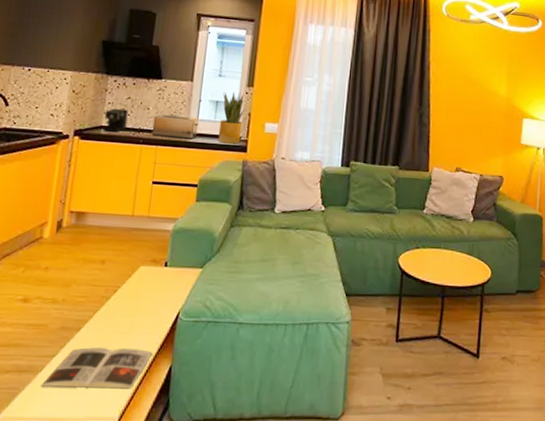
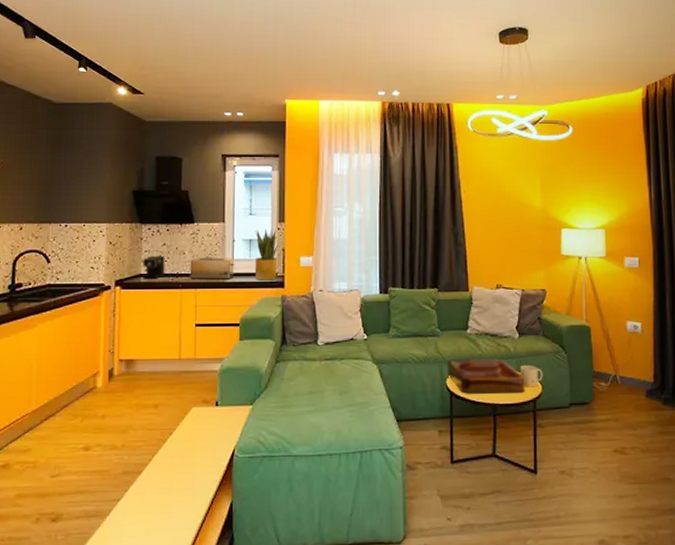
magazine: present [41,347,153,389] -> none [110,488,213,530]
decorative tray: none [400,238,476,276] -> present [447,358,525,394]
mug: none [471,248,494,272] -> present [519,364,543,388]

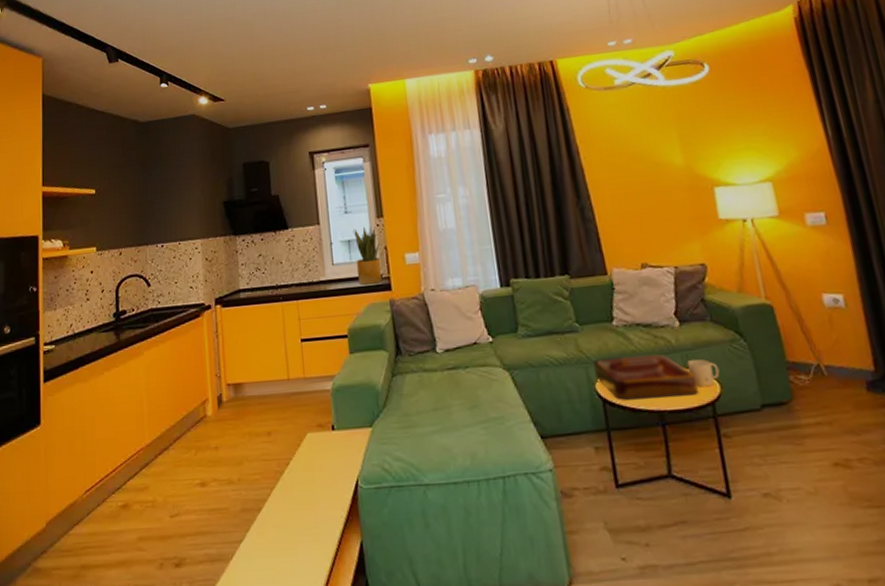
coffee maker: present [142,255,187,279] -> none [240,267,287,295]
toaster: present [190,258,235,280] -> none [288,262,337,291]

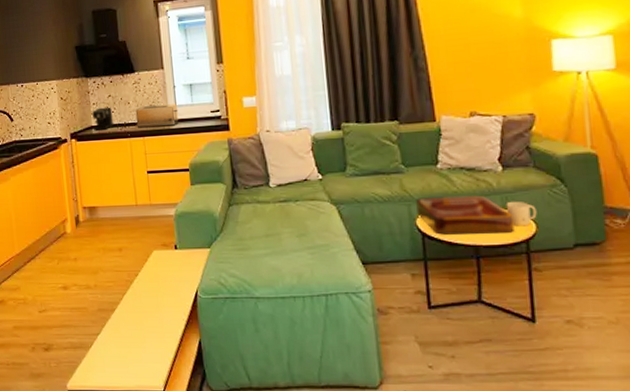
coffee maker: none [240,267,287,295] -> present [92,107,134,131]
toaster: none [288,262,337,291] -> present [135,104,179,128]
planter: present [353,225,383,285] -> none [194,71,222,125]

